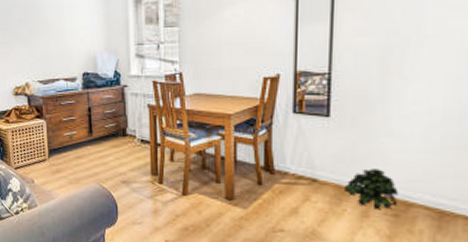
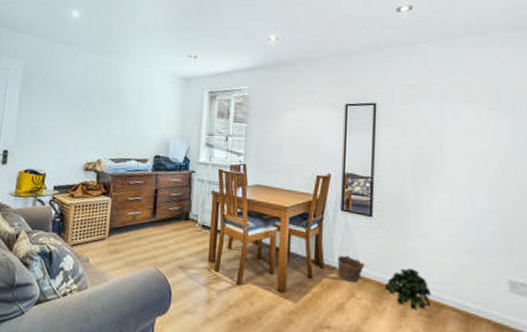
clay pot: none [289,159,322,187] -> present [337,255,365,283]

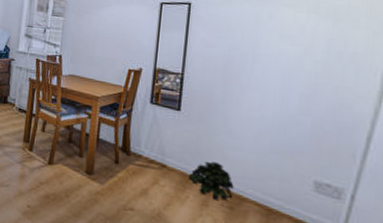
clay pot: present [337,255,365,283] -> none [143,145,171,171]

